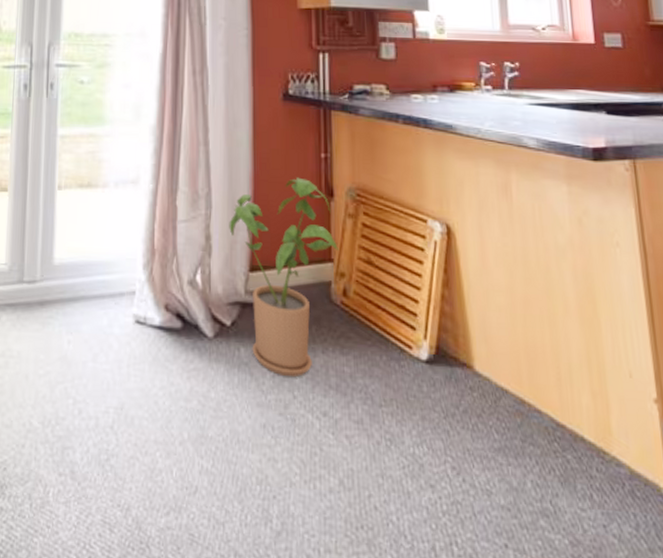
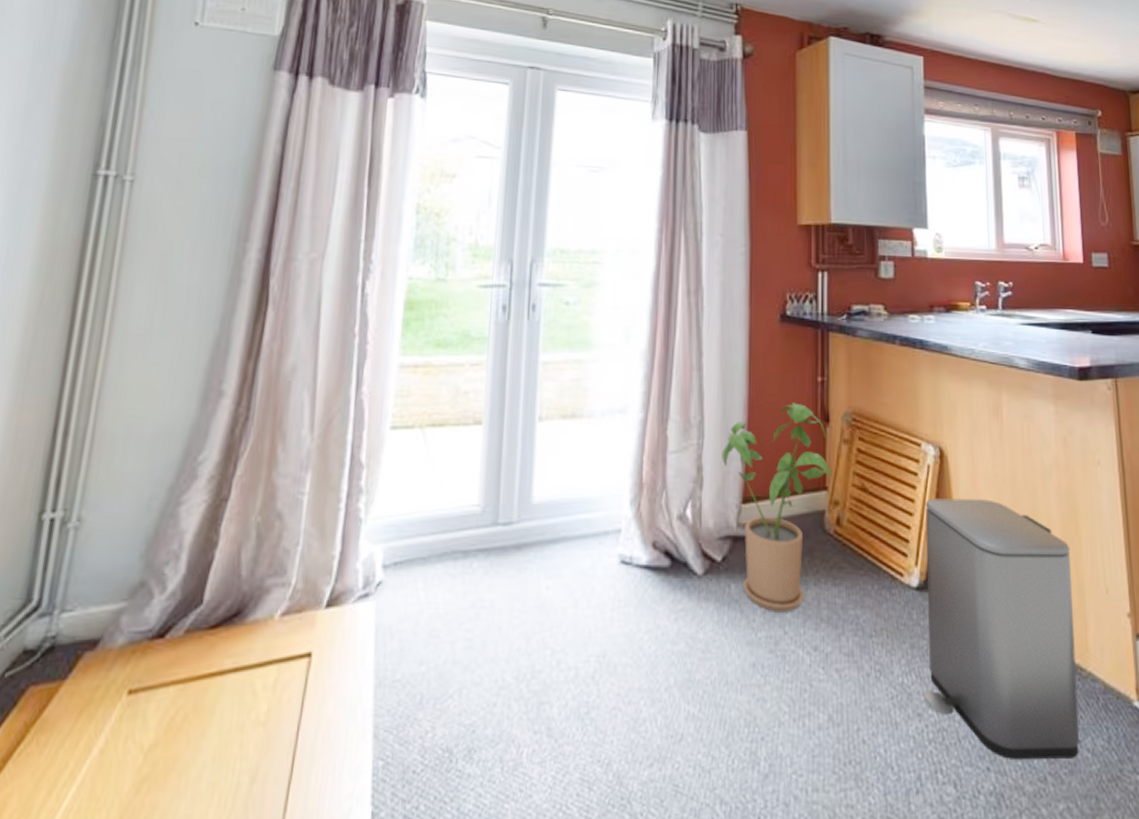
pedal bin: none [433,274,605,543] -> present [924,498,1080,759]

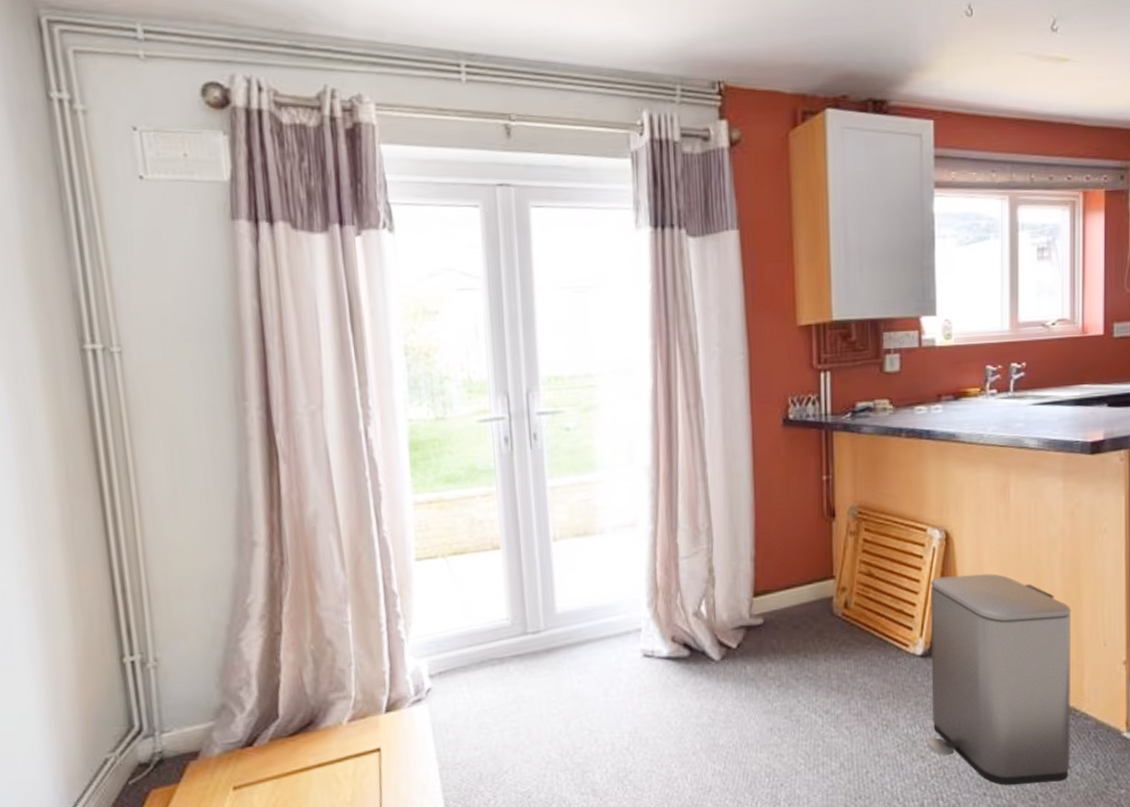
house plant: present [722,402,834,612] -> none [731,502,841,686]

